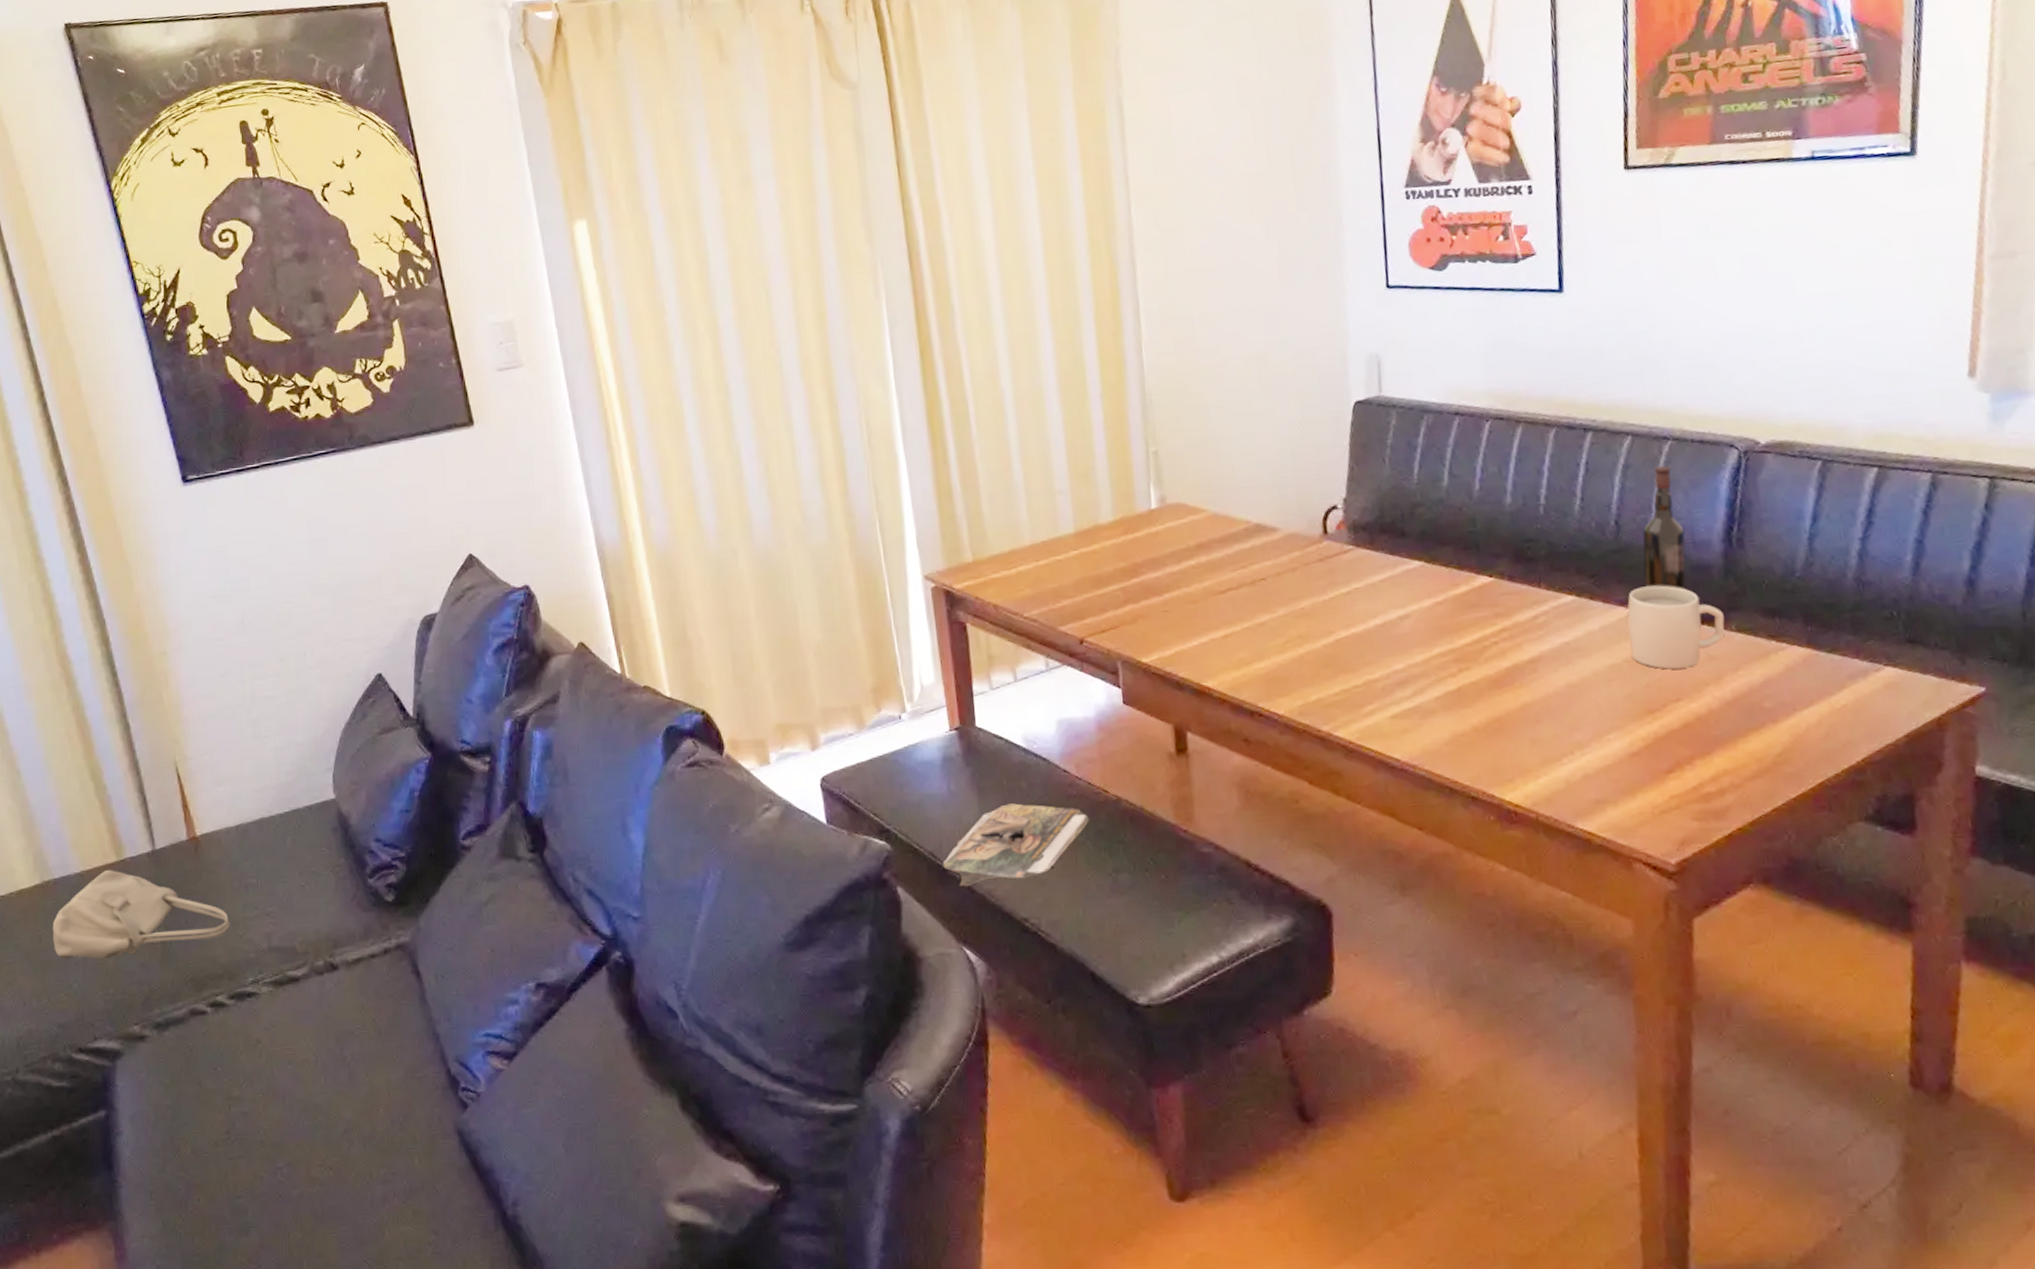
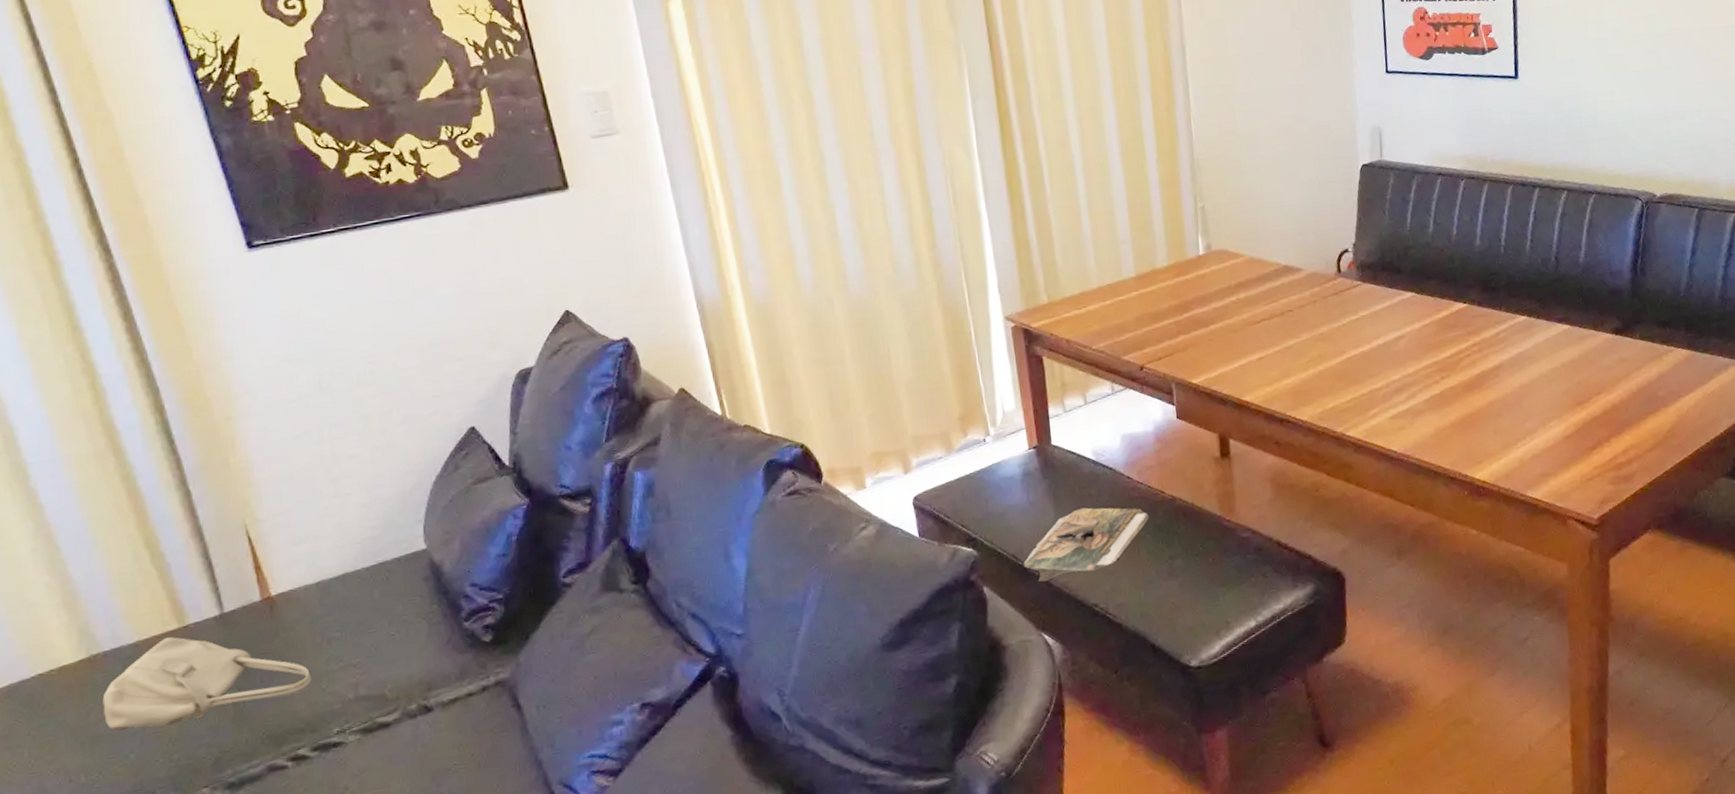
mug: present [1627,585,1725,670] -> none [1563,306,1632,371]
wine bottle: present [1642,465,1686,590] -> none [1574,213,1605,309]

